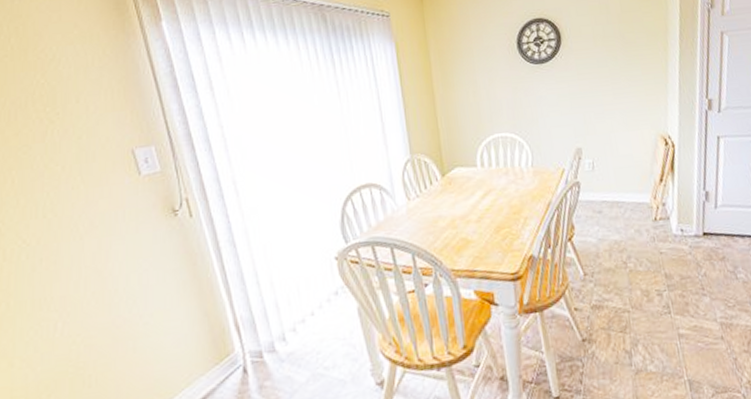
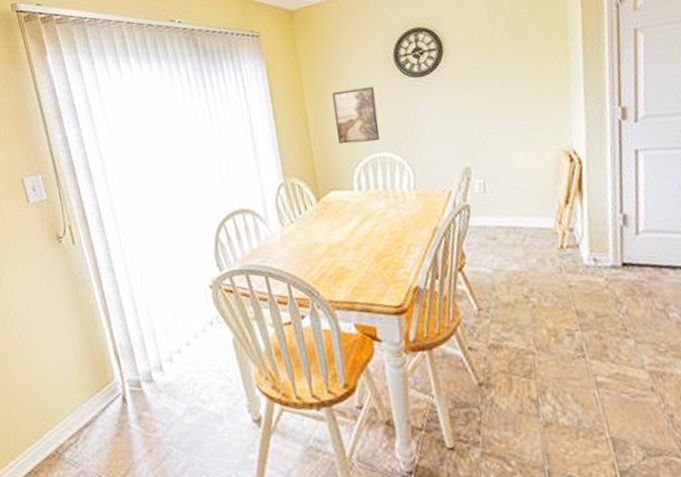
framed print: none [459,71,502,124] -> present [332,86,379,145]

